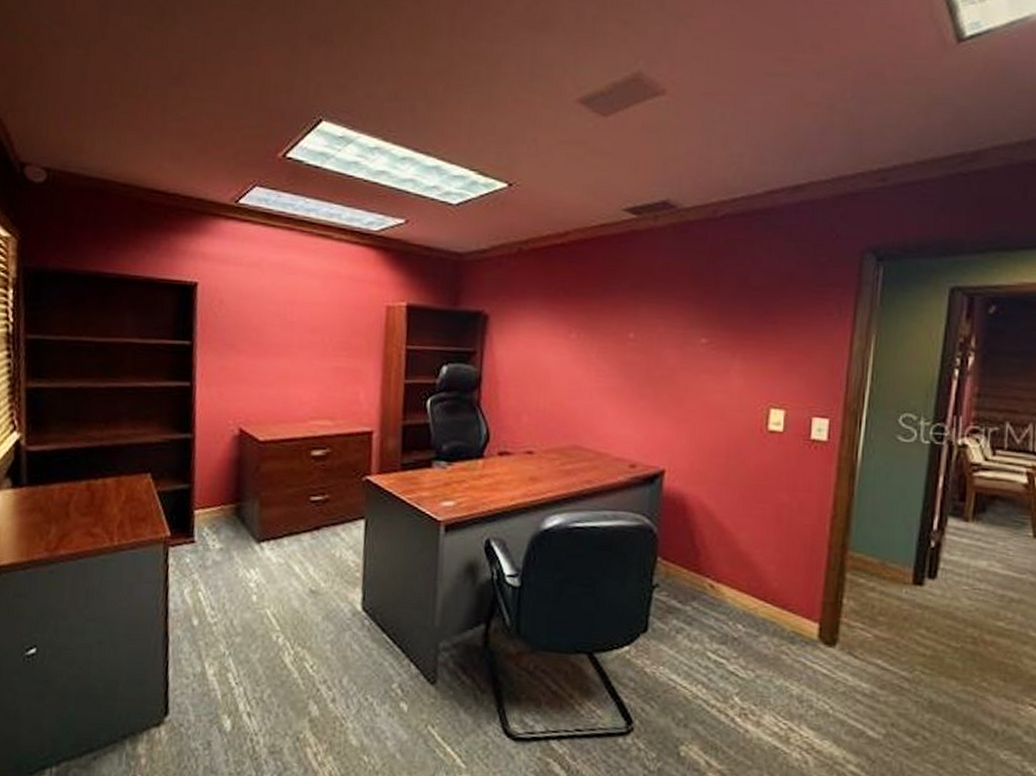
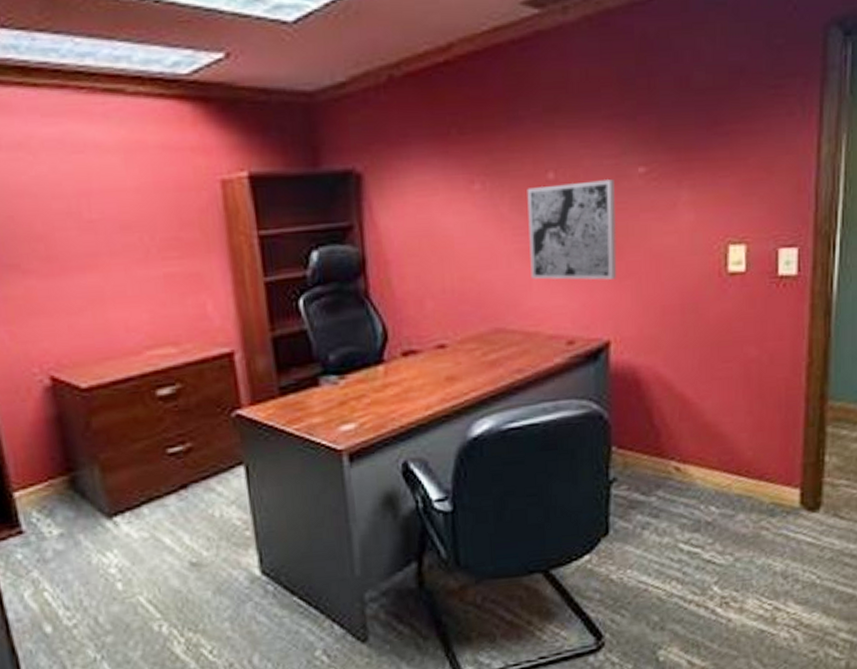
wall art: none [607,342,681,422] -> present [527,178,617,280]

